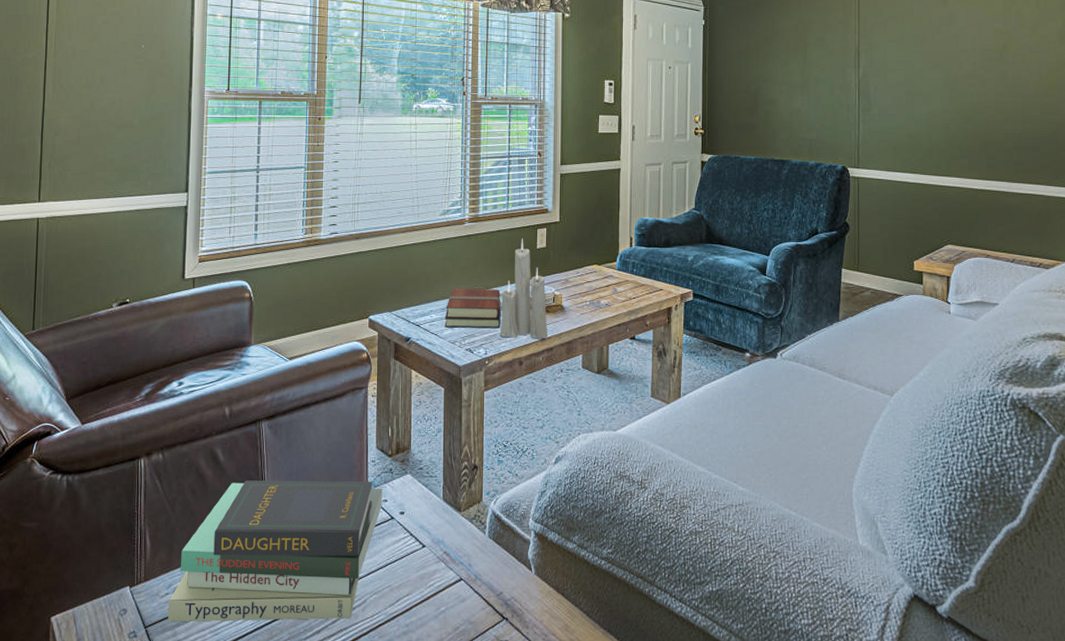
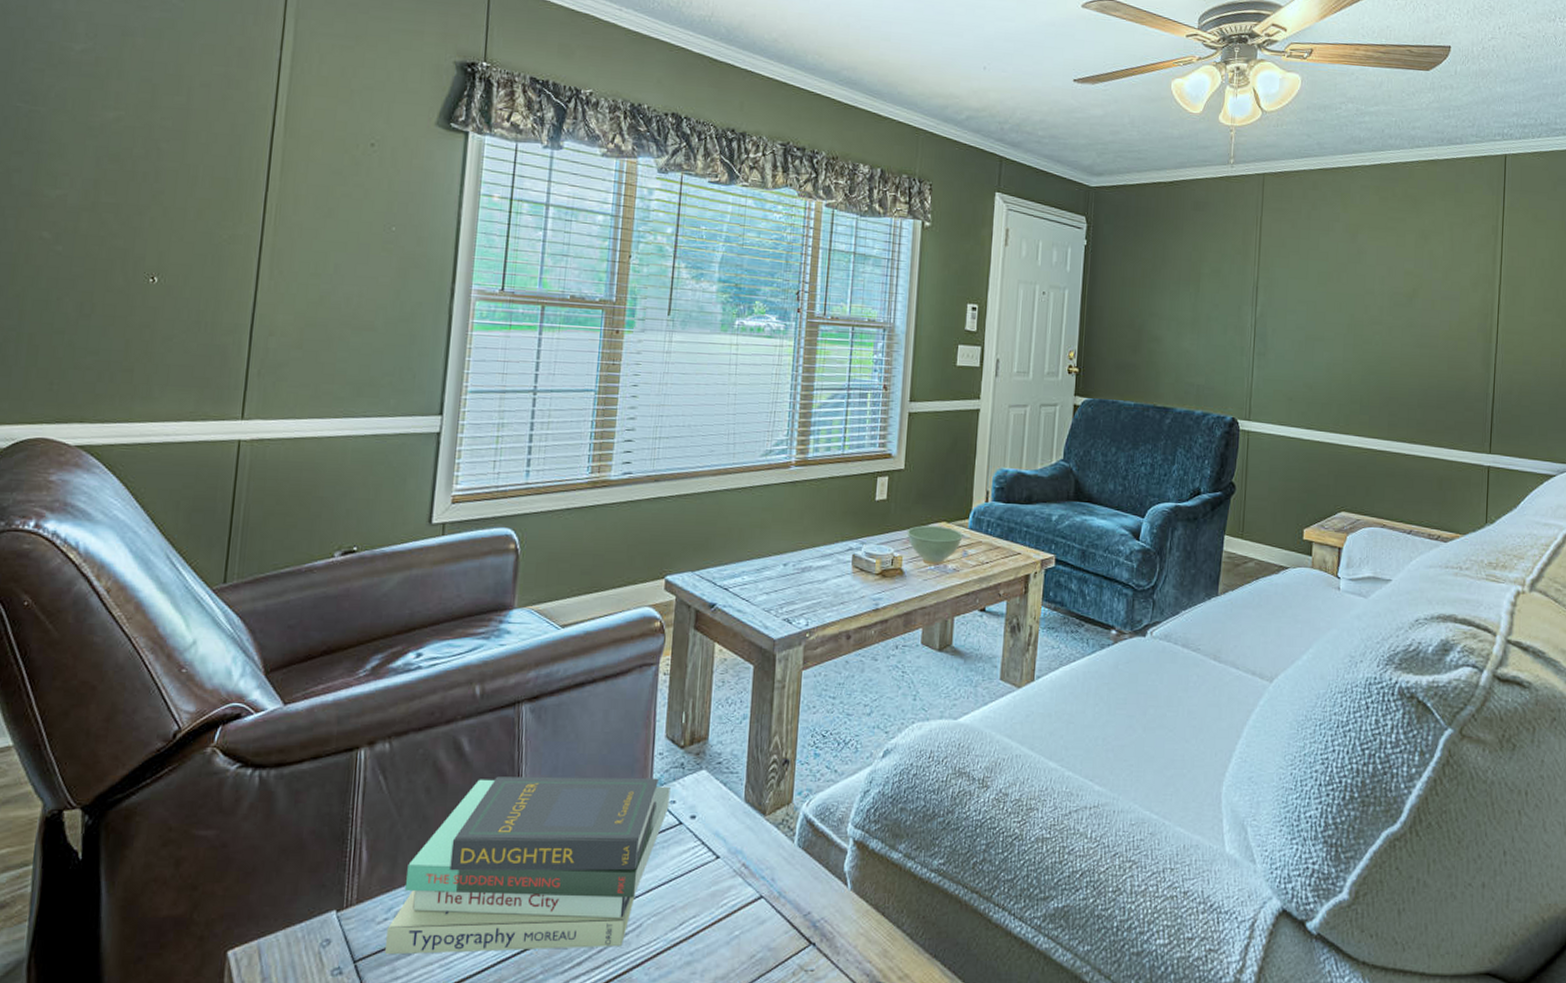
books: present [444,289,501,329] -> none [758,545,829,595]
candle: present [499,239,548,339] -> none [825,488,884,608]
bowl: none [565,268,612,301] -> present [907,526,963,565]

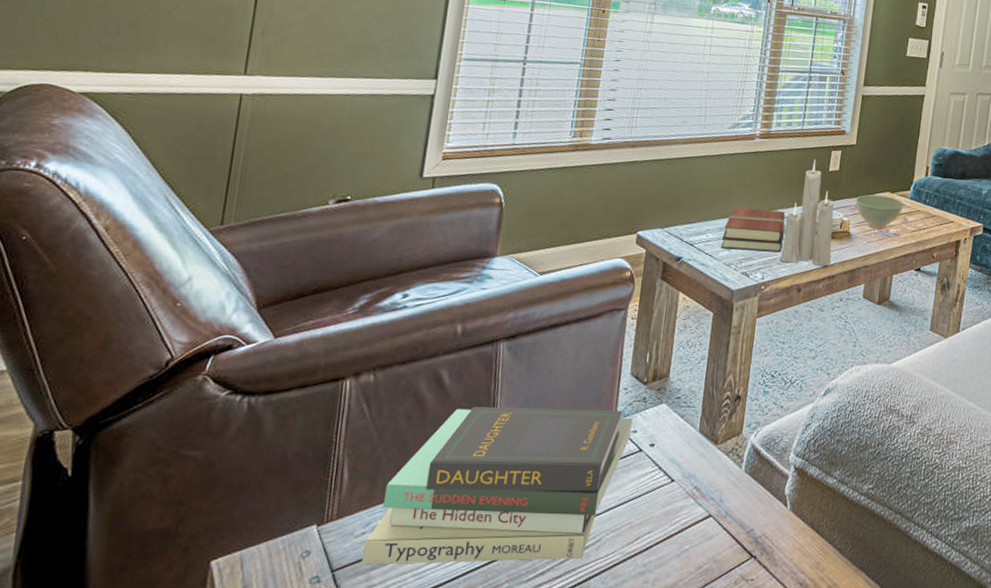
books: none [758,545,829,595] -> present [720,207,785,253]
candle: none [825,488,884,608] -> present [779,160,835,266]

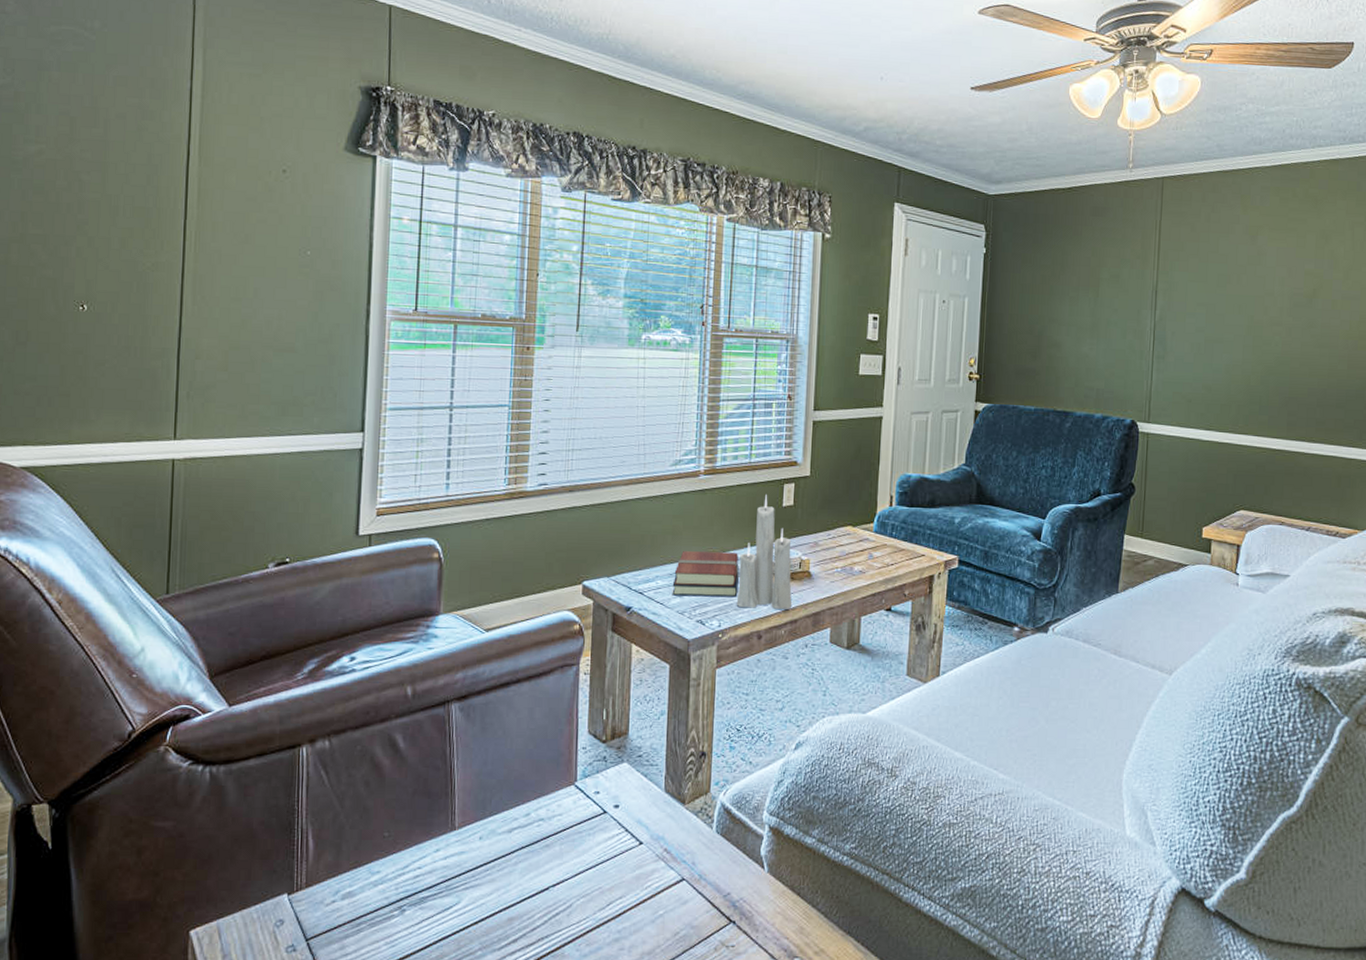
books: present [360,406,633,565] -> none [333,770,594,934]
bowl: present [855,194,904,230] -> none [814,530,868,568]

